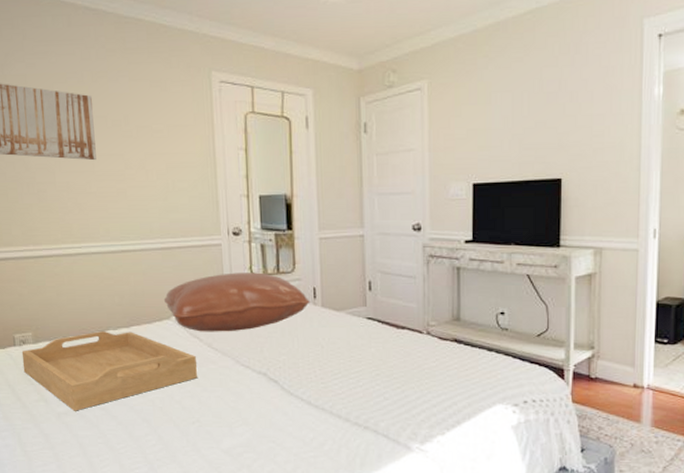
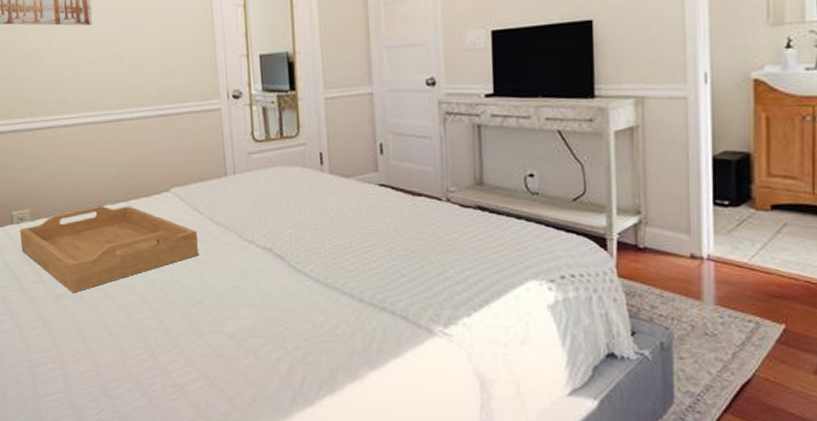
pillow: present [163,272,310,332] -> none [162,138,317,205]

